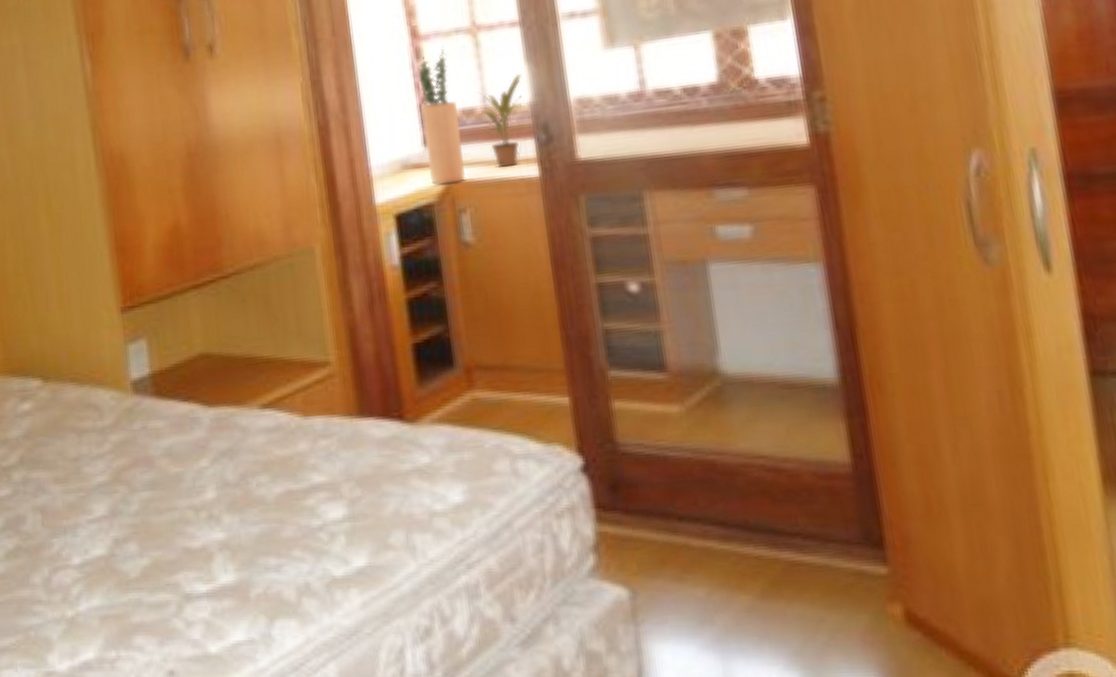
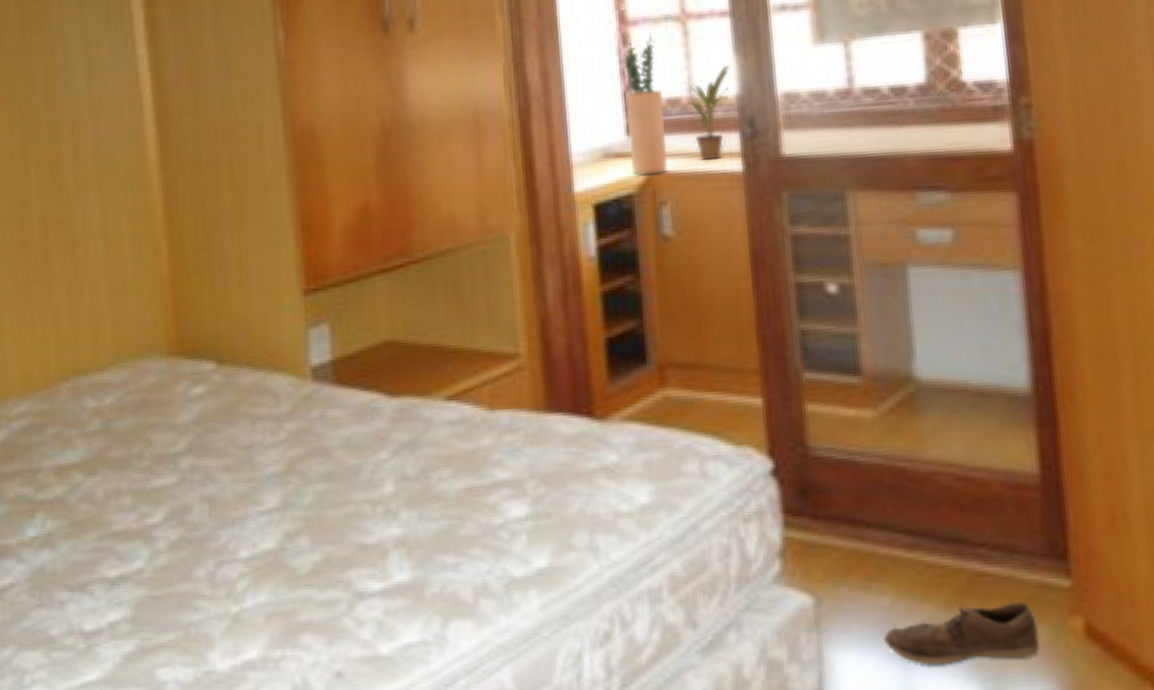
shoe: none [700,590,859,654] -> present [883,601,1040,665]

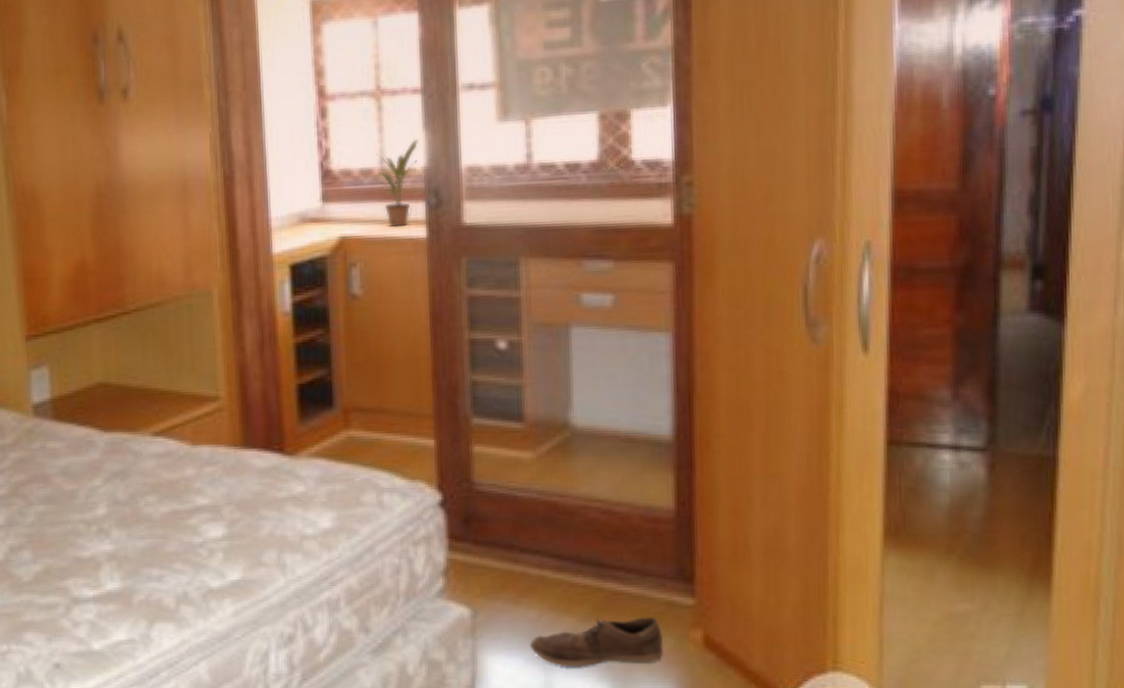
vase: present [624,32,667,176] -> none [322,107,358,239]

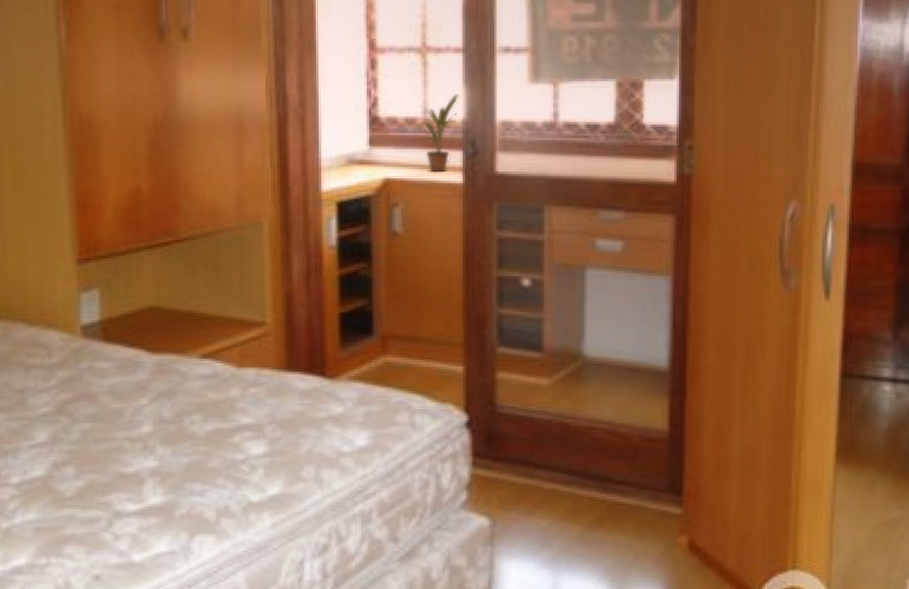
shoe: present [529,616,664,667] -> none [540,524,655,570]

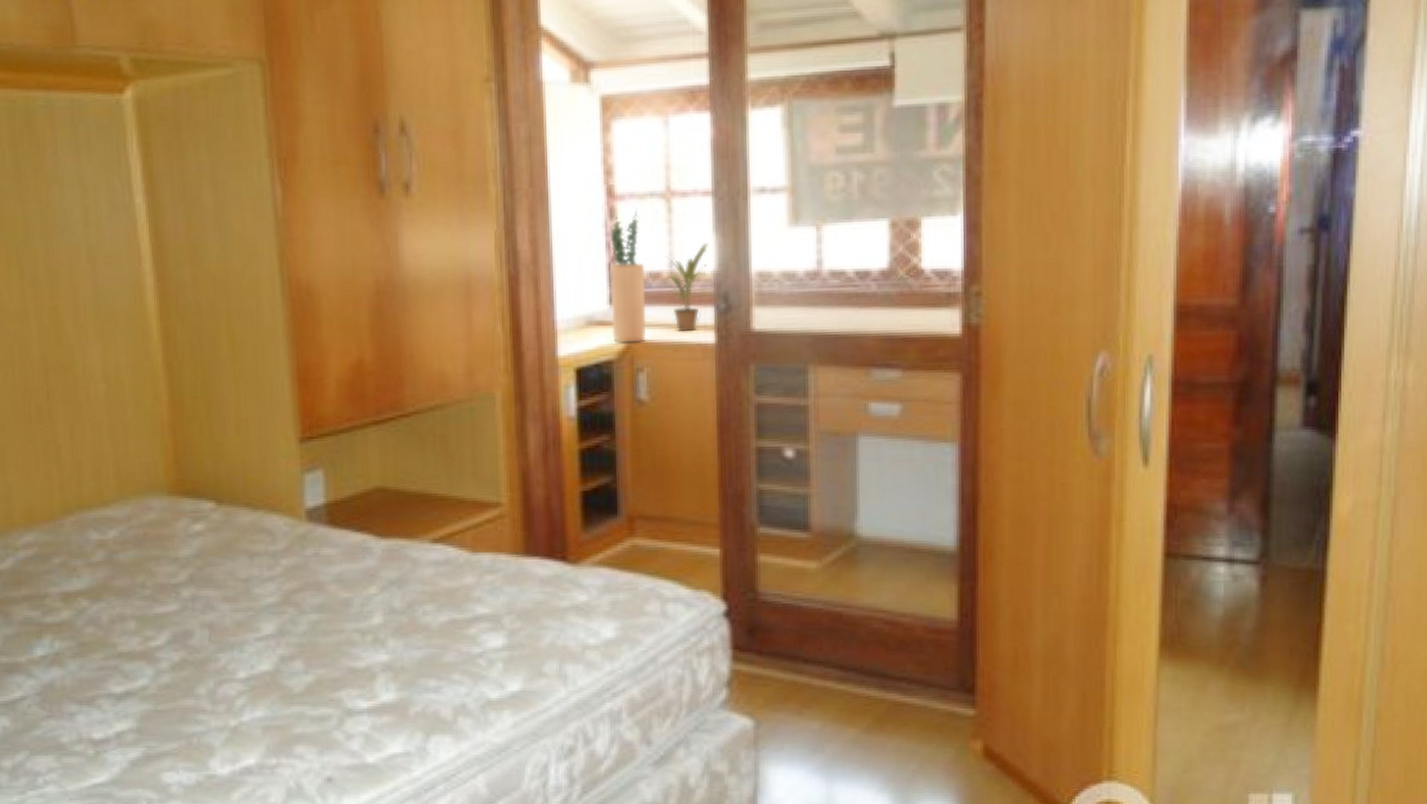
vase: none [370,60,401,181] -> present [610,207,646,343]

